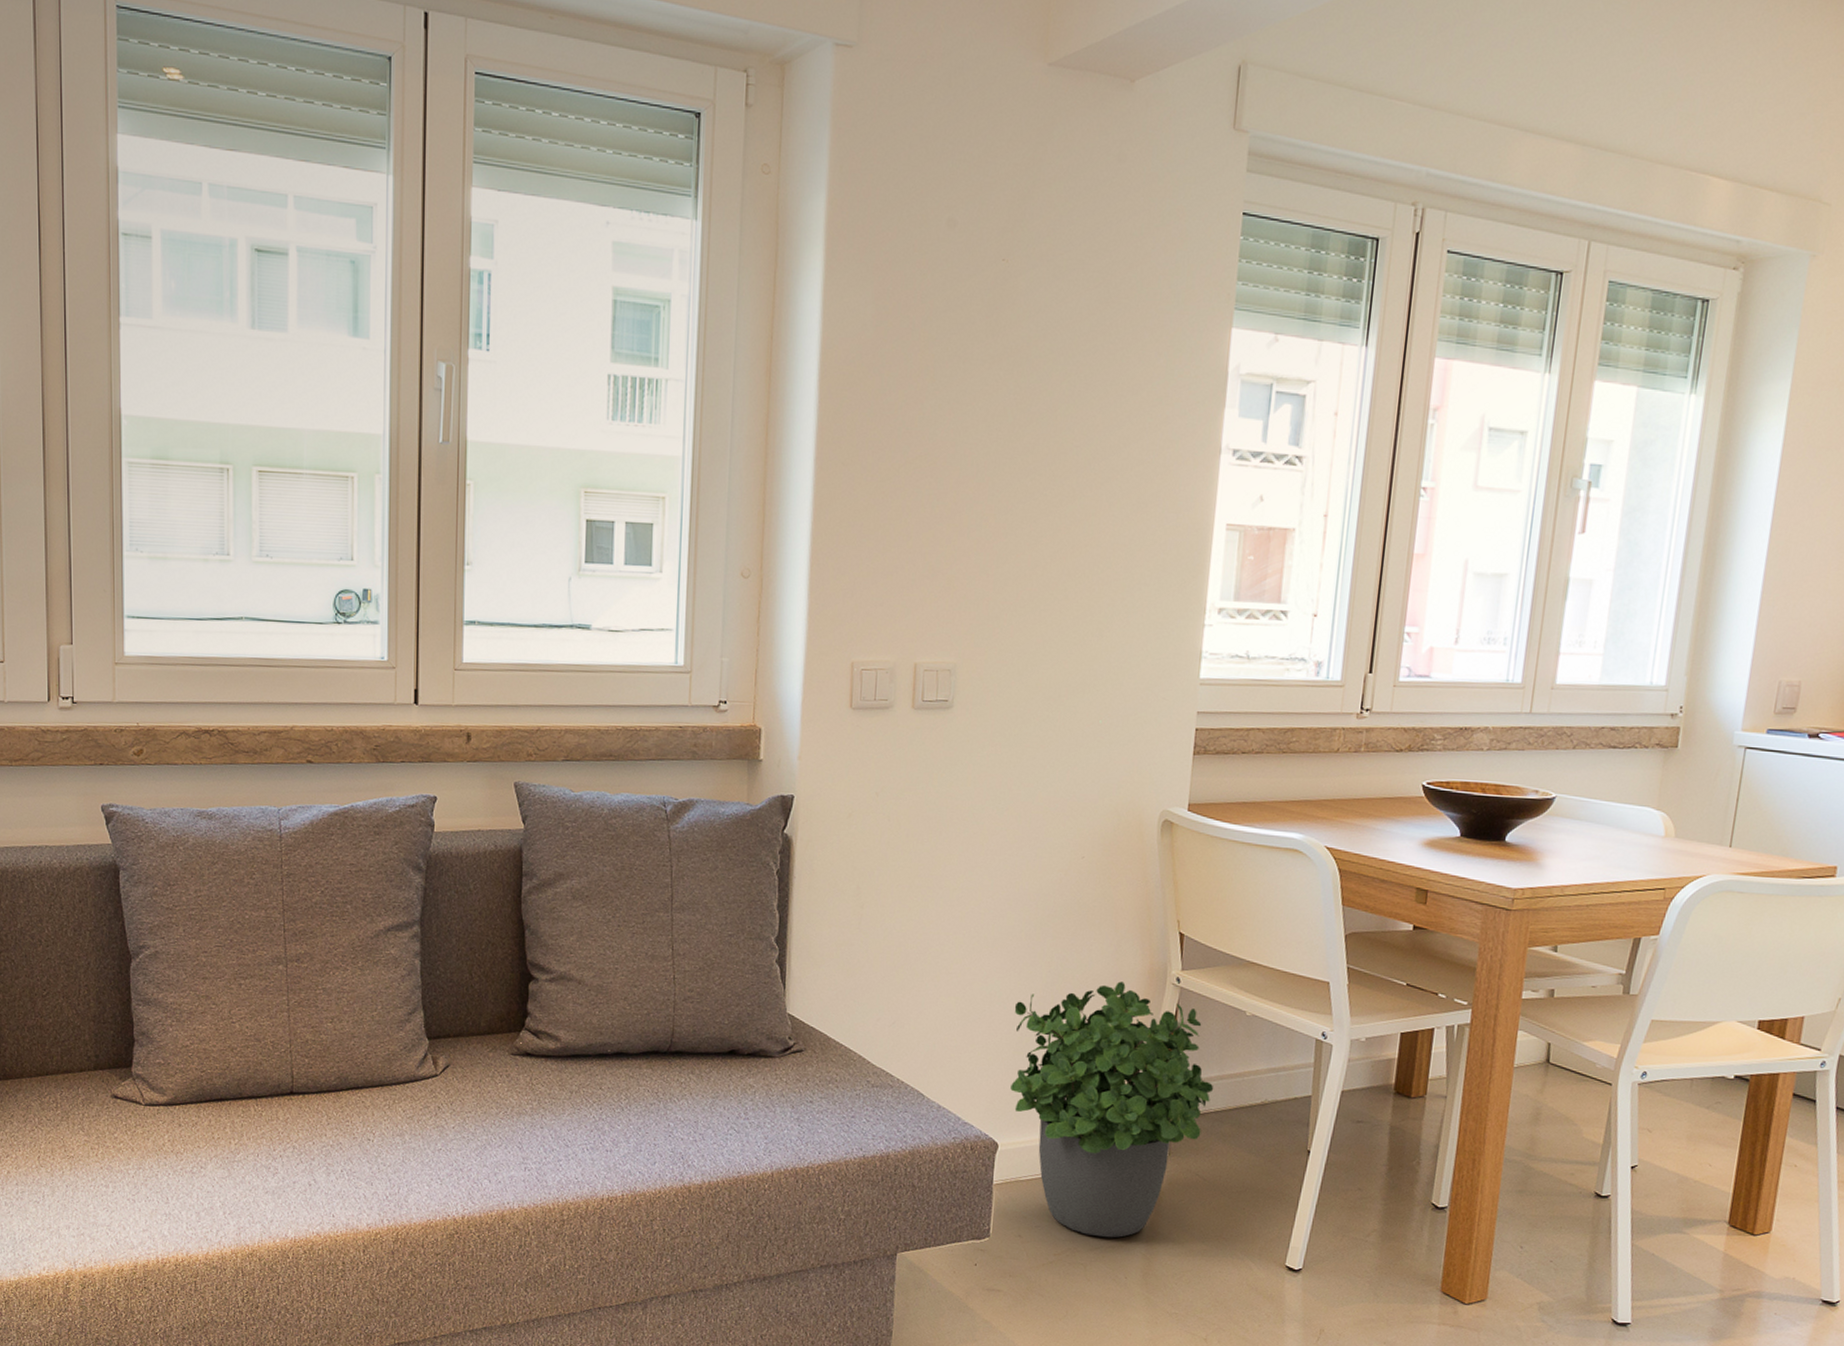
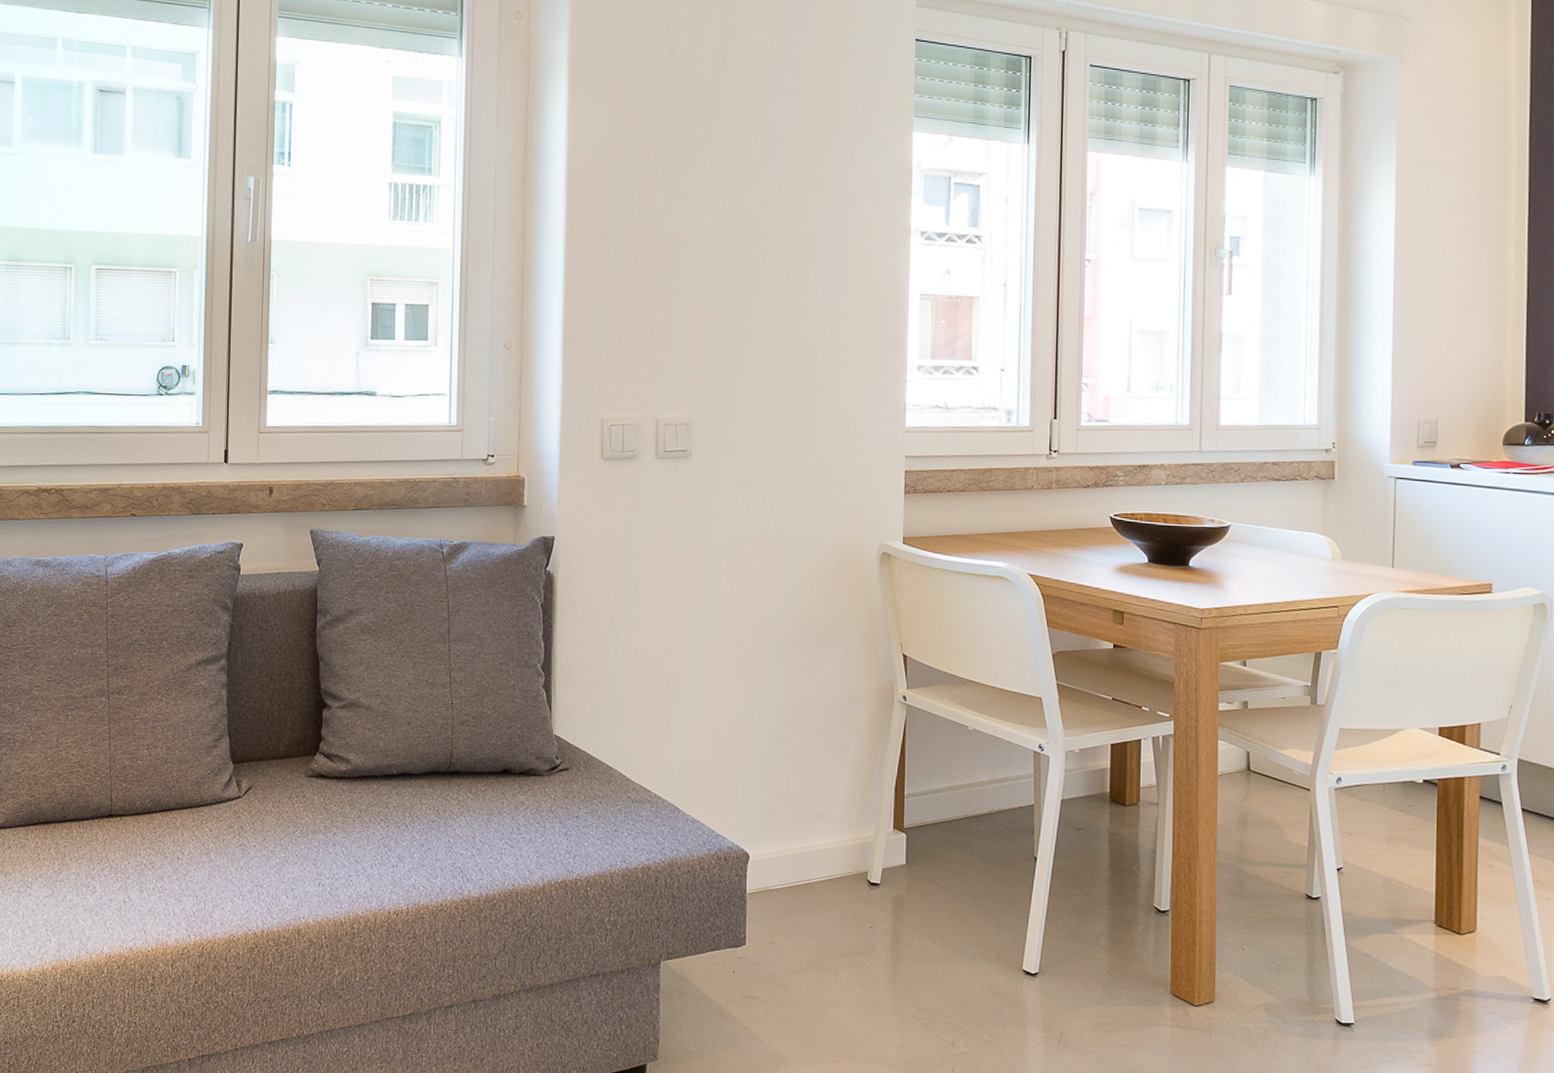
potted plant: present [1010,981,1214,1238] -> none [758,700,944,945]

